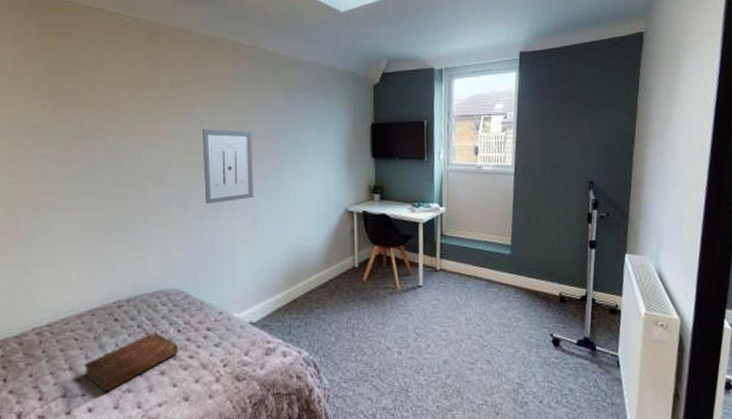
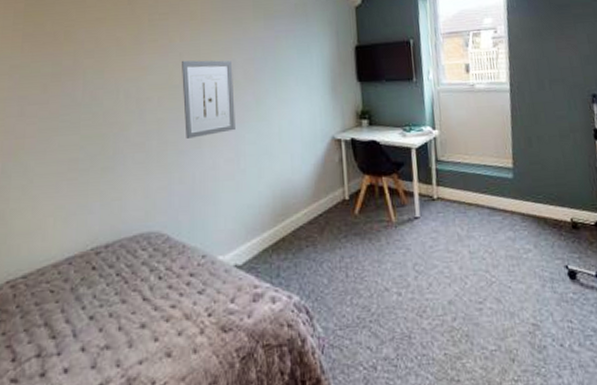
bible: present [84,332,179,393] -> none [60,280,161,350]

